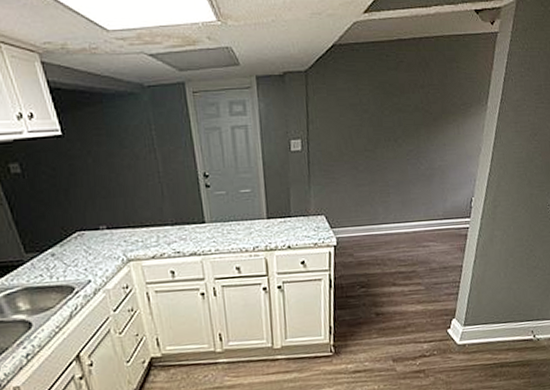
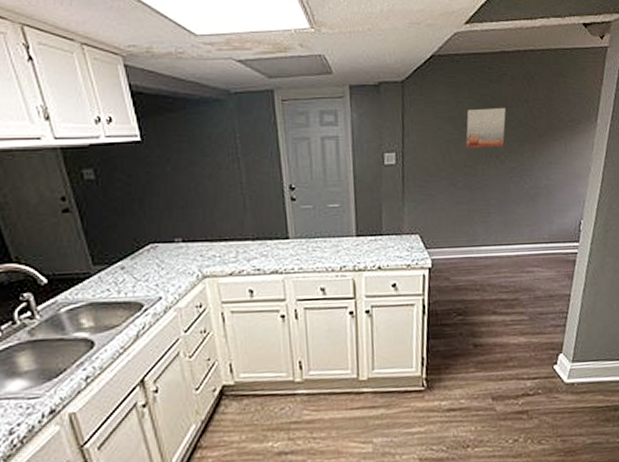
wall art: none [366,94,403,133] -> present [466,108,506,148]

